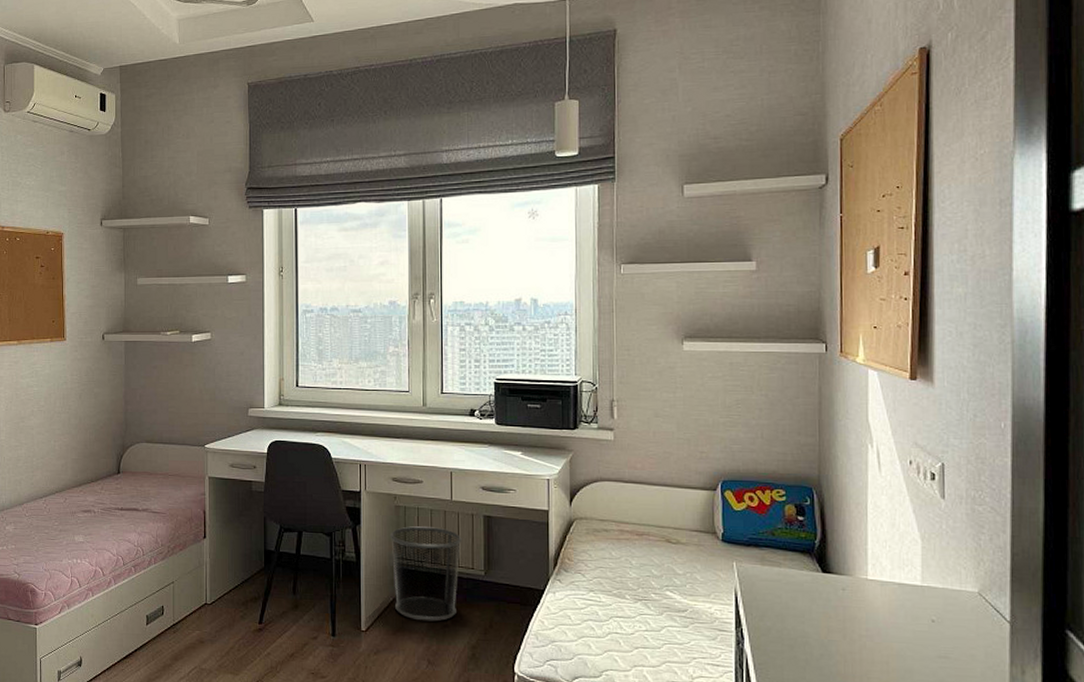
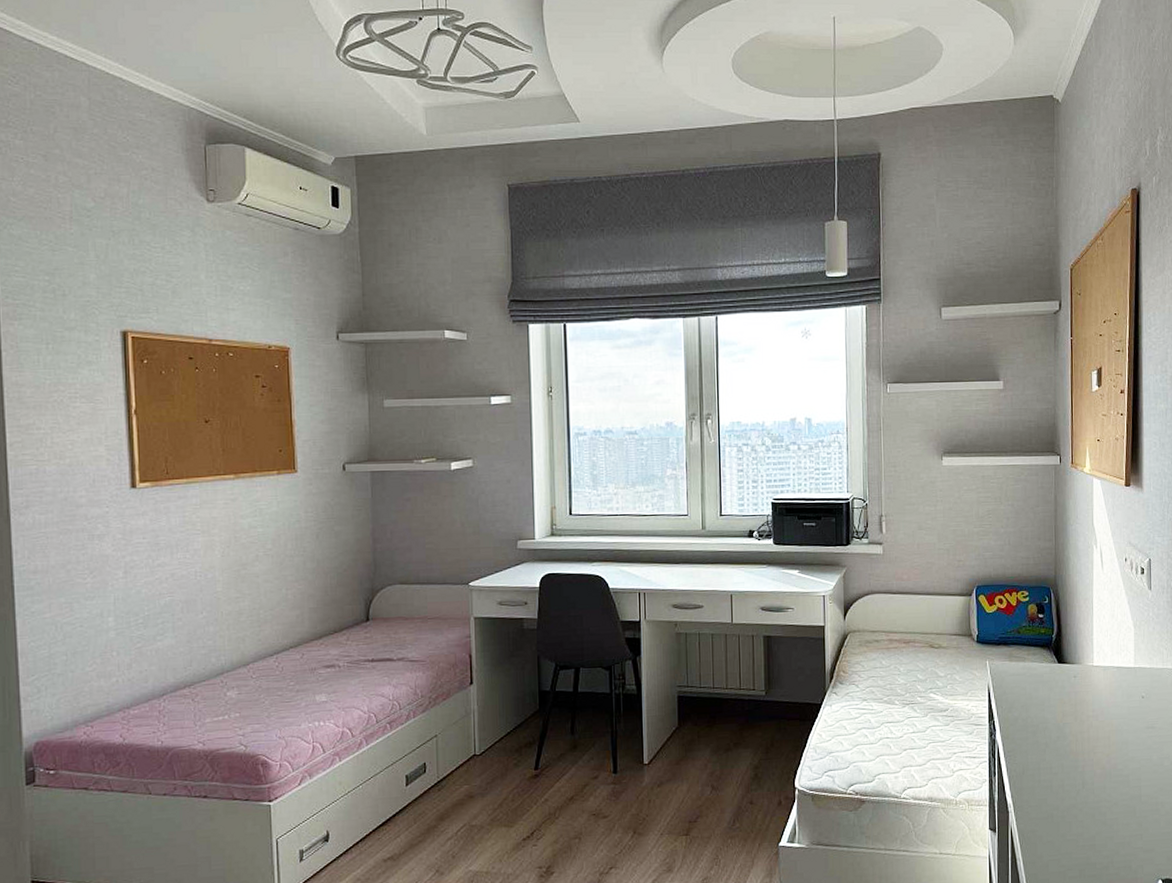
waste bin: present [389,526,462,622] -> none [671,651,743,747]

